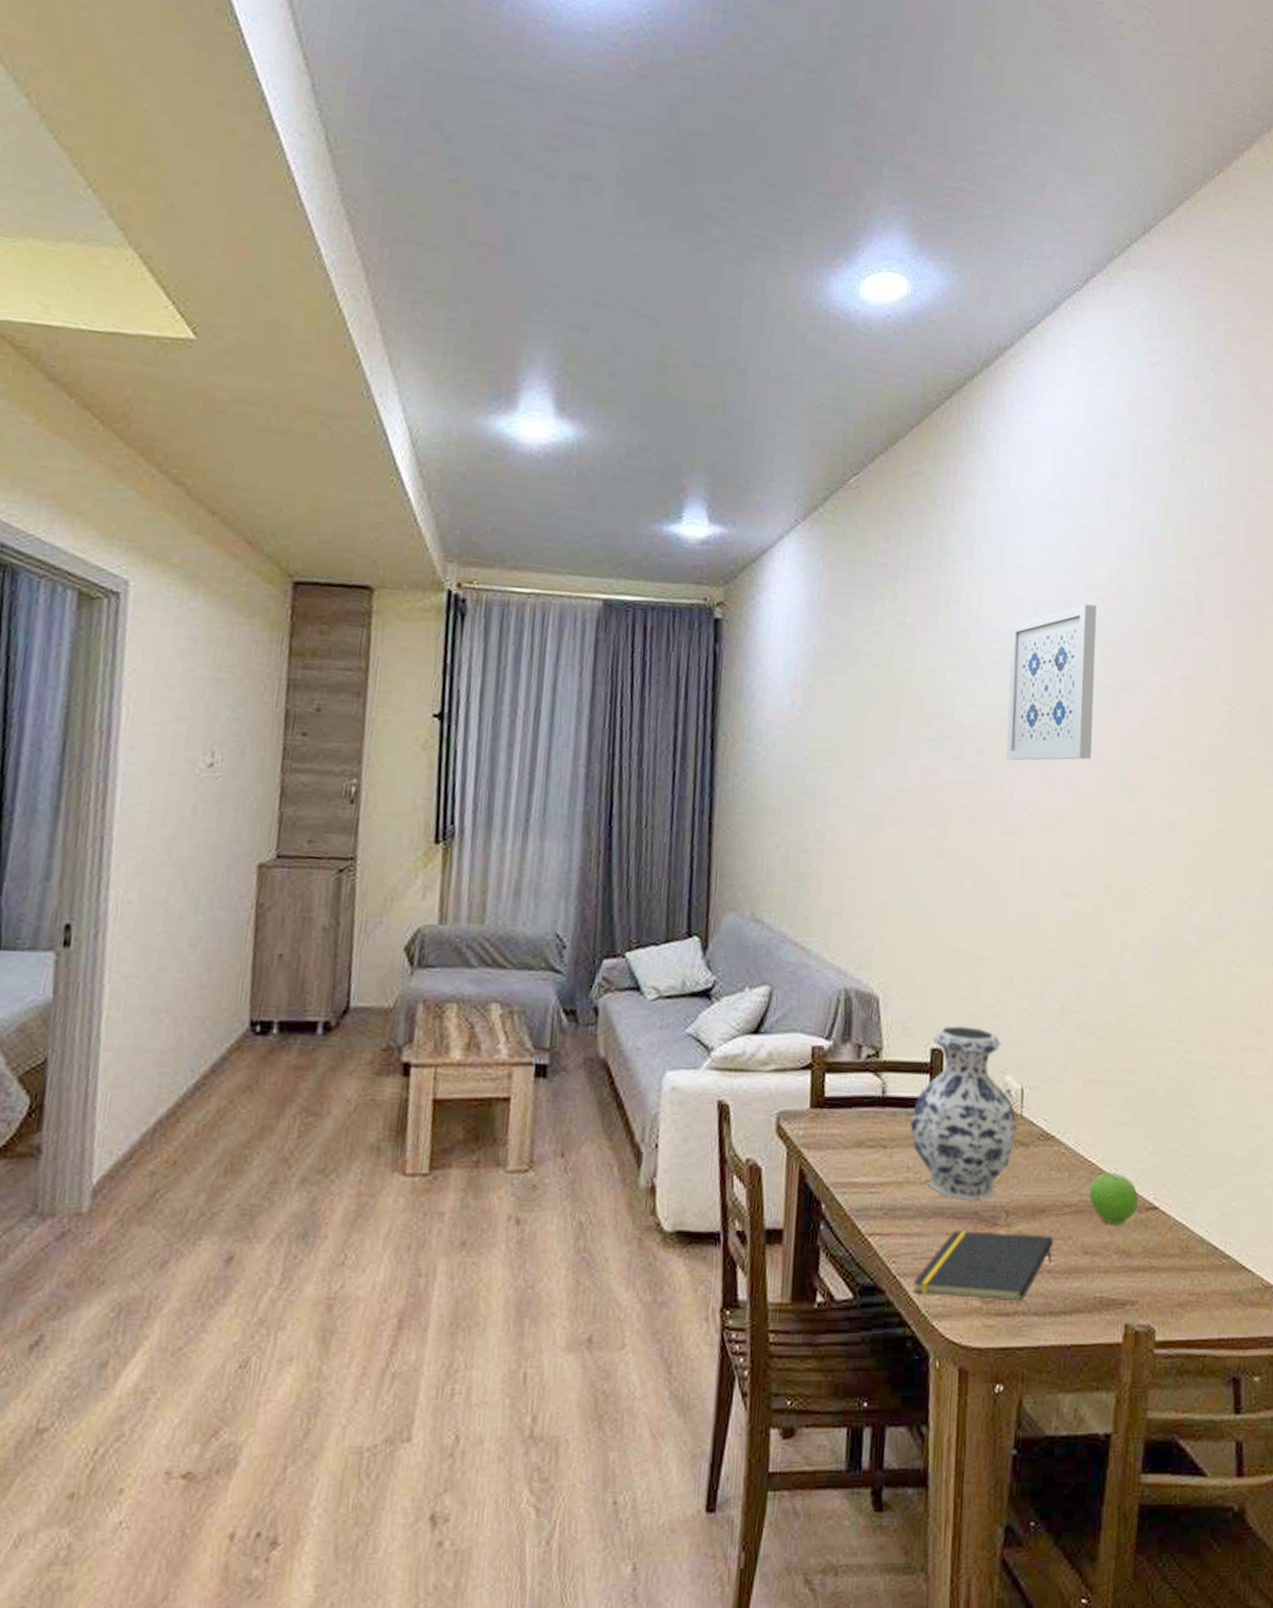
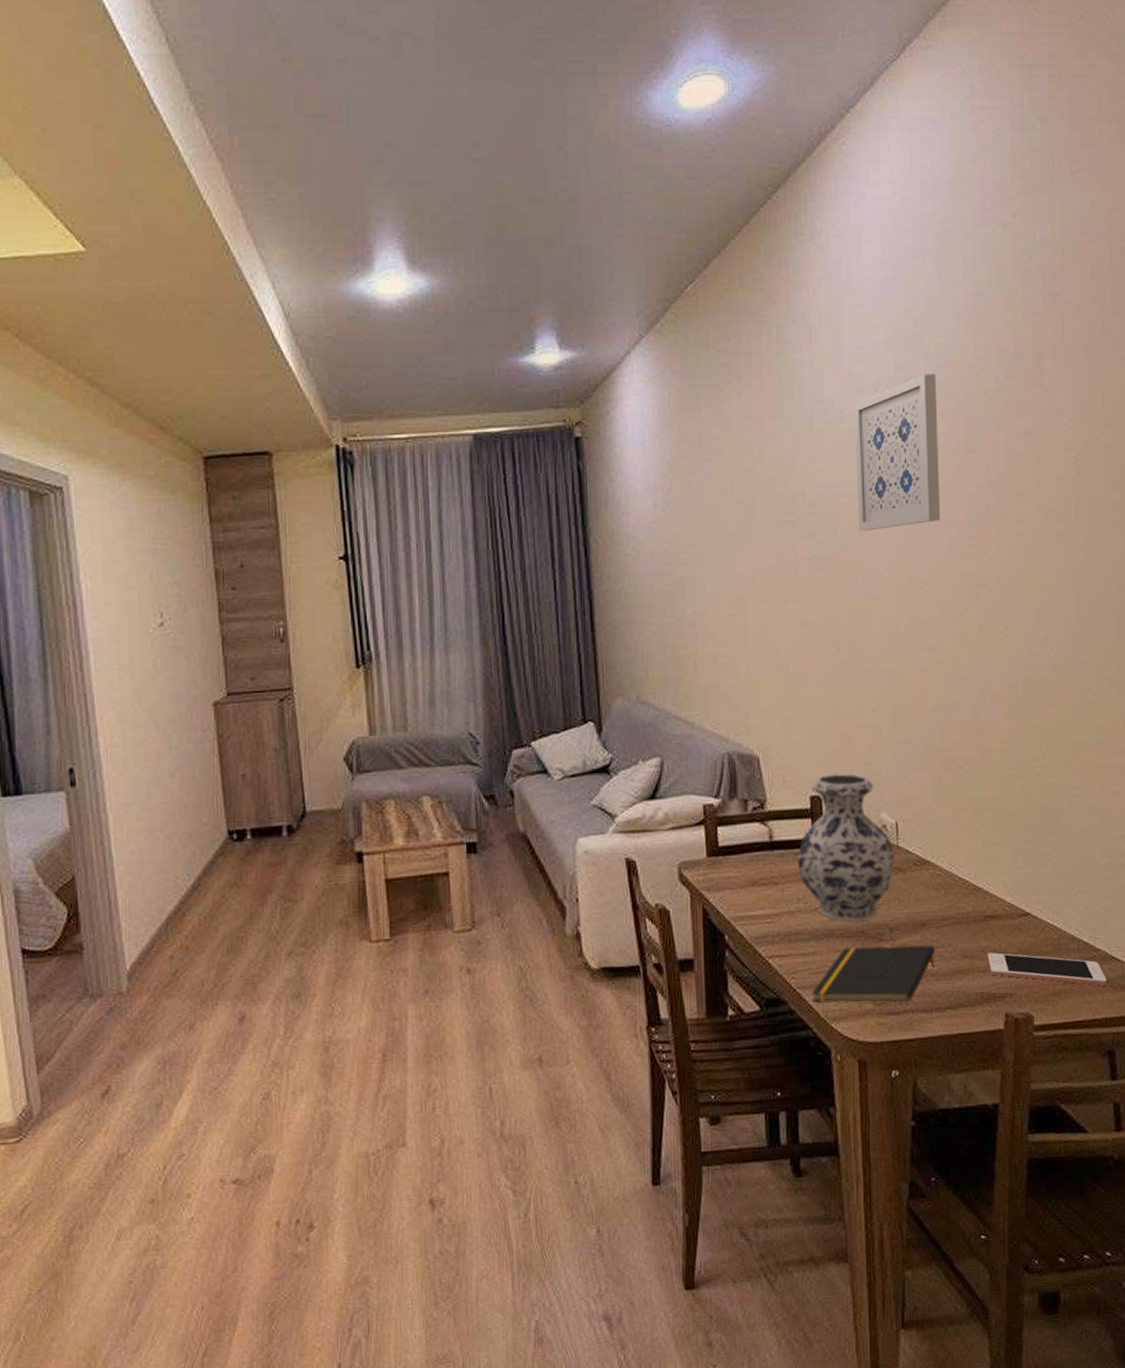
fruit: present [1088,1171,1139,1225] -> none [964,886,1012,931]
cell phone: none [1109,1250,1235,1299] -> present [987,952,1107,986]

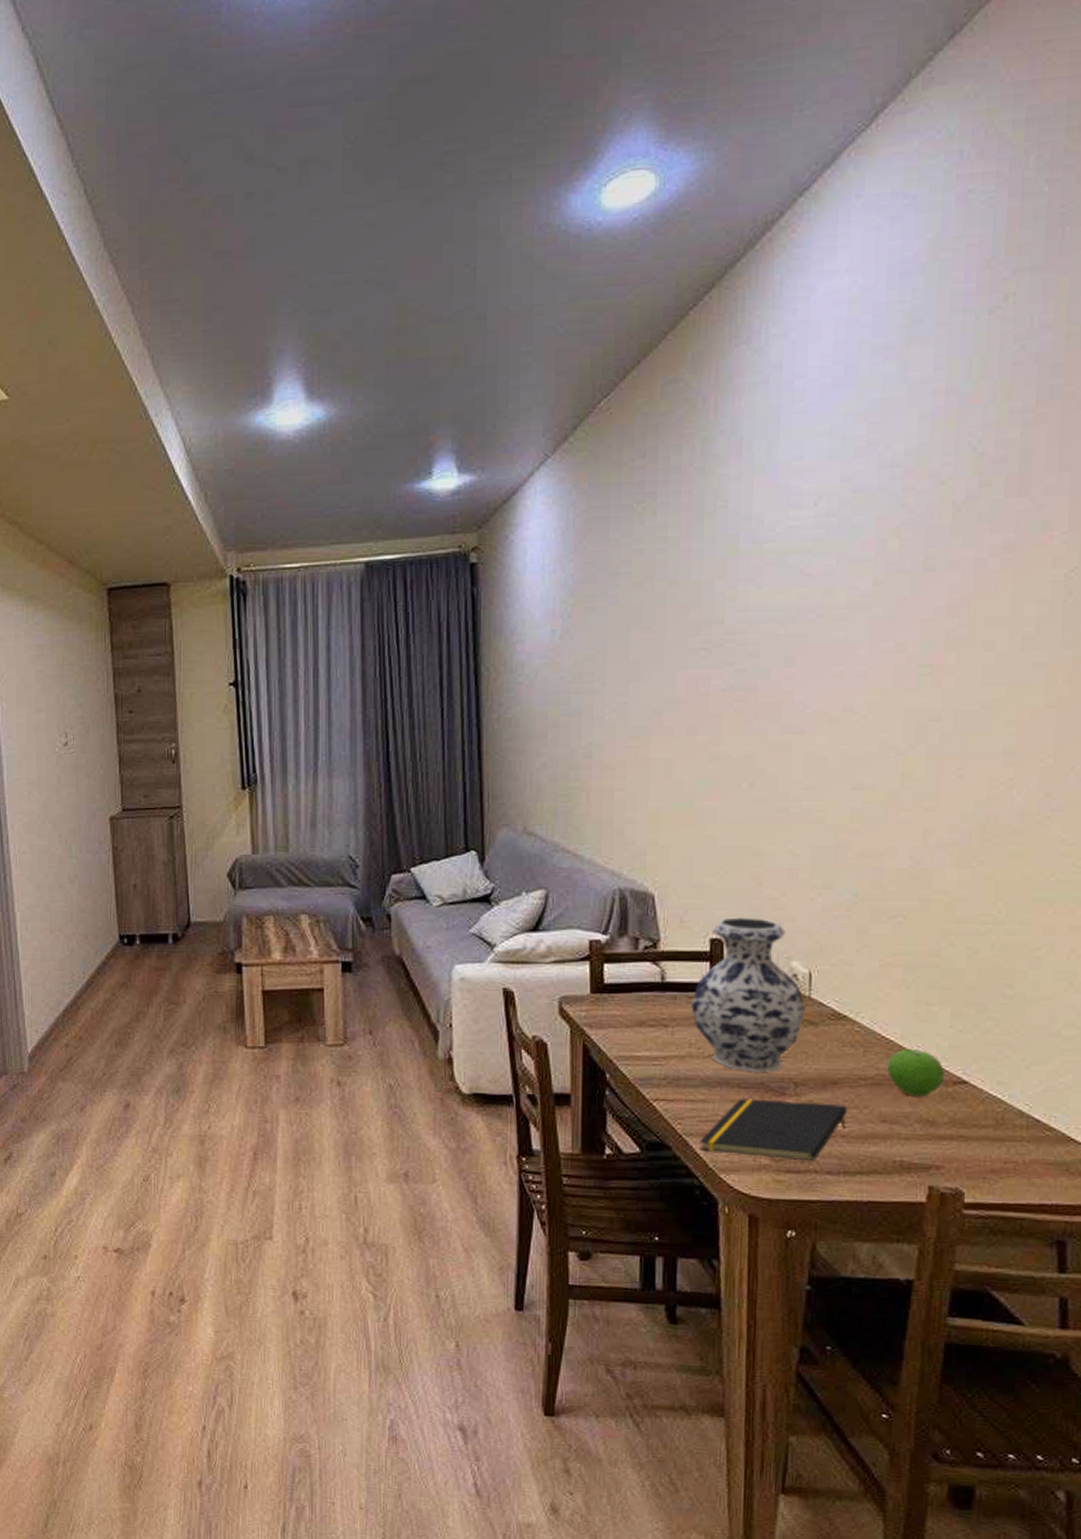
wall art: present [853,374,941,531] -> none [785,484,891,659]
fruit: none [964,886,1012,931] -> present [886,1048,945,1097]
cell phone: present [987,952,1107,986] -> none [910,1119,1062,1169]

